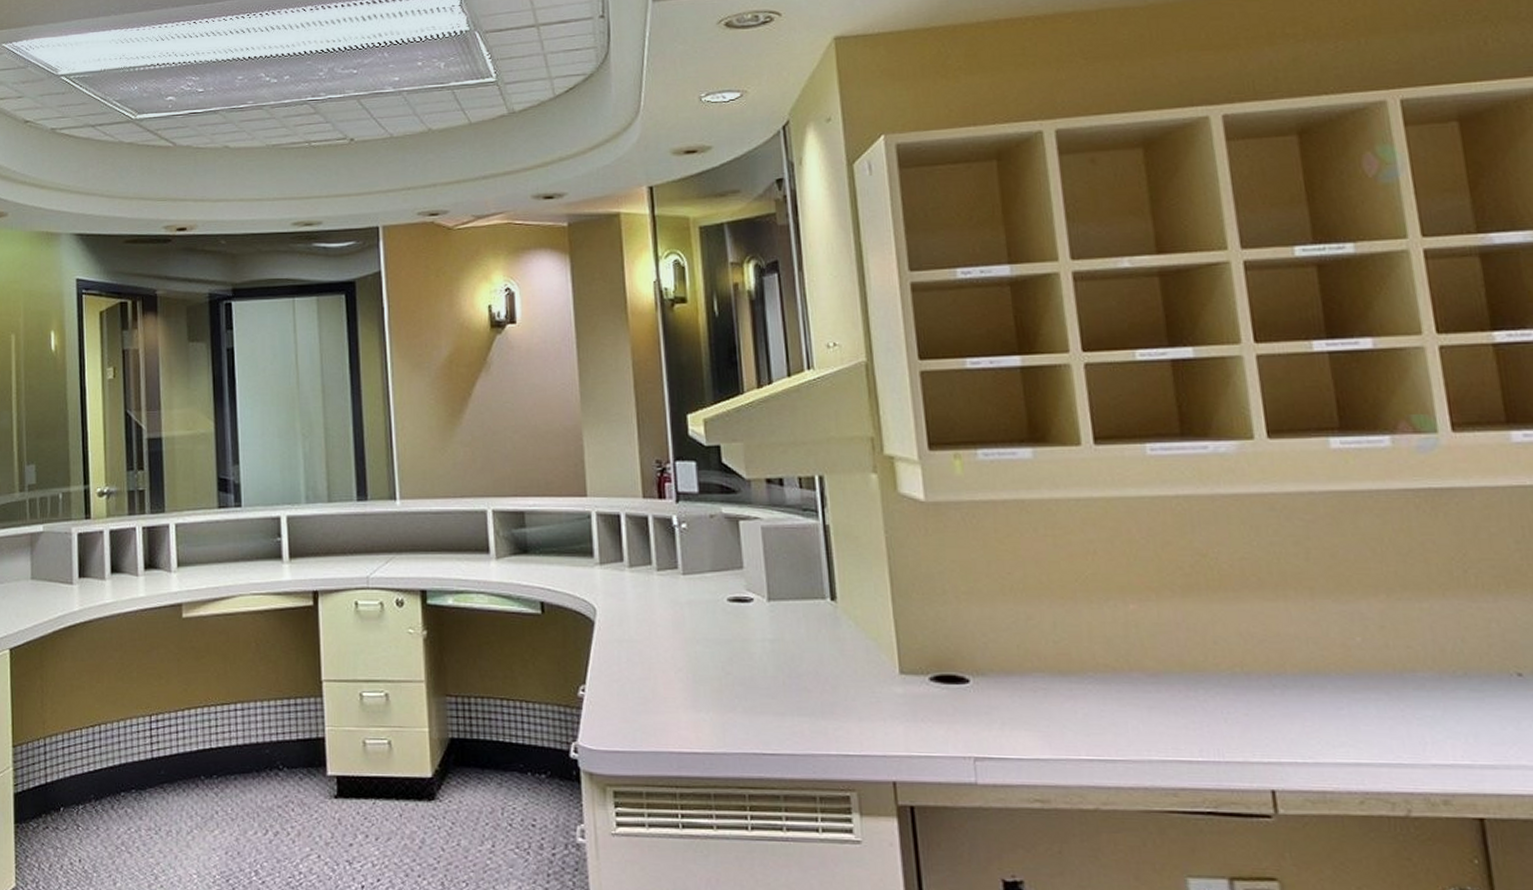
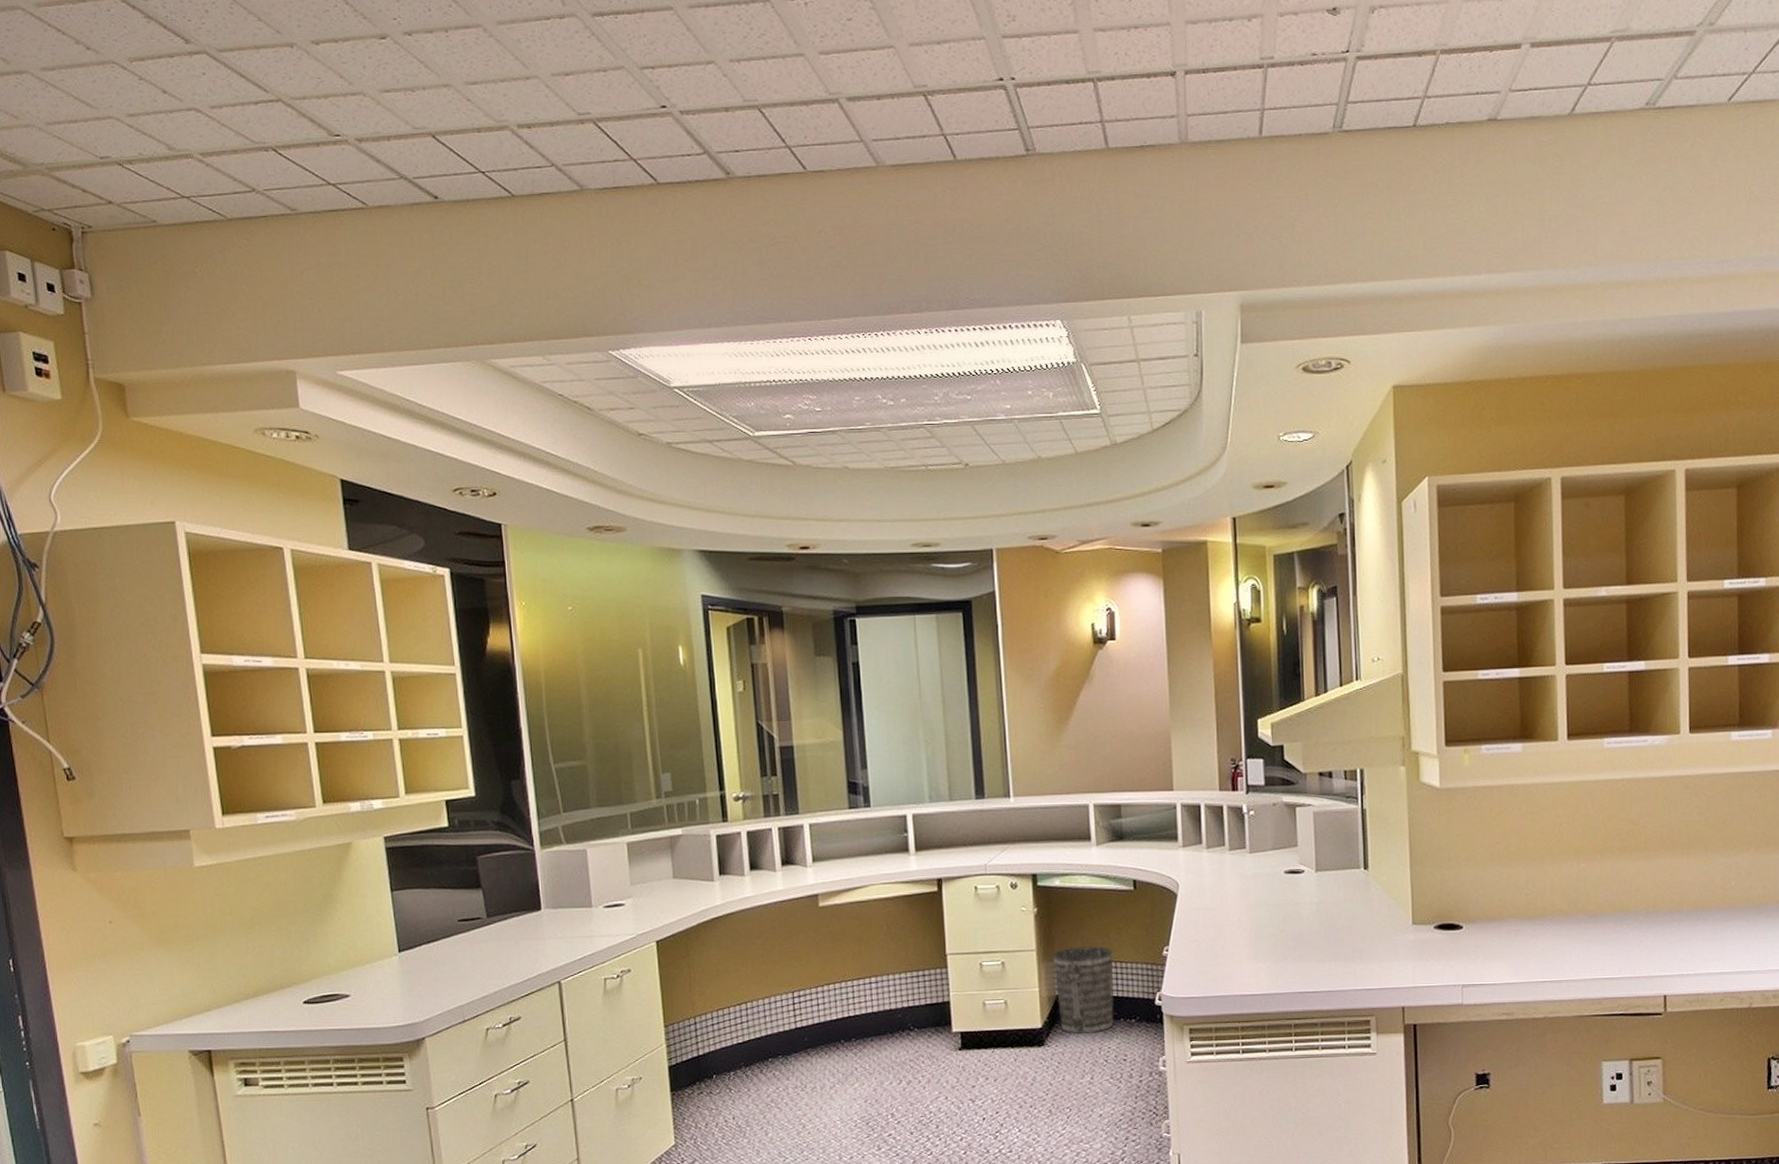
wastebasket: none [444,680,519,790] -> present [1052,946,1114,1034]

